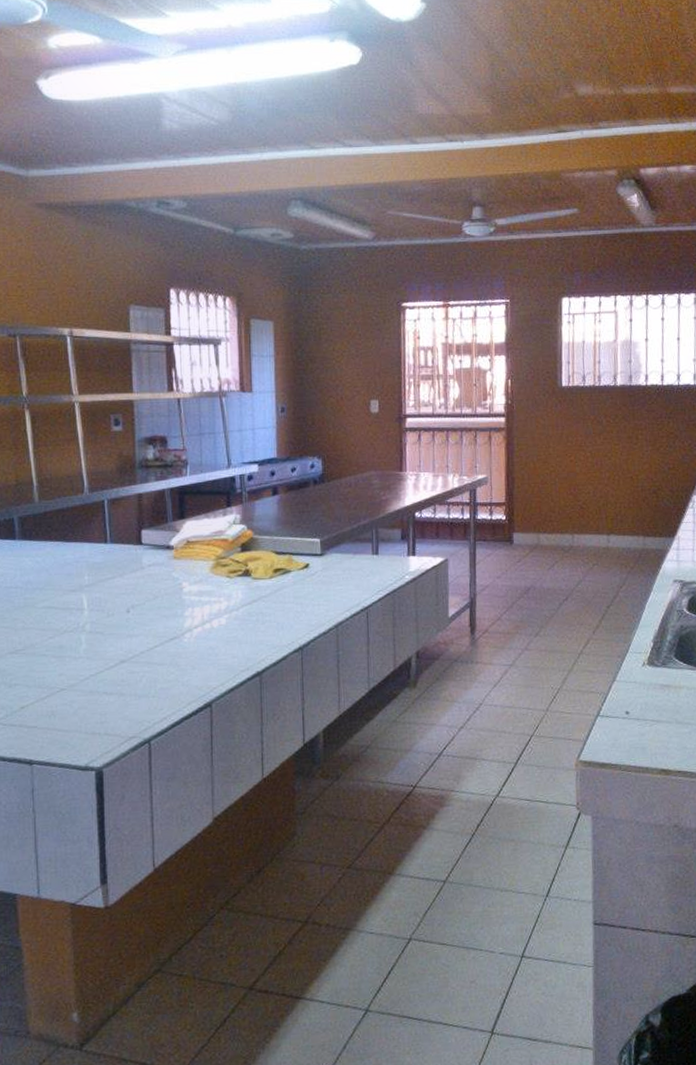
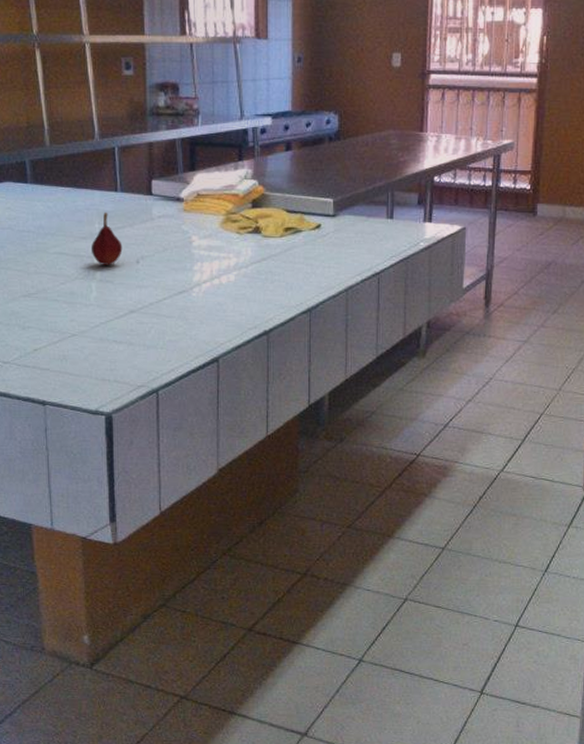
fruit: none [80,563,113,617] -> present [91,212,123,265]

